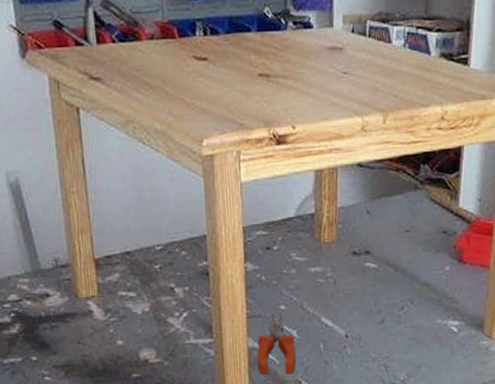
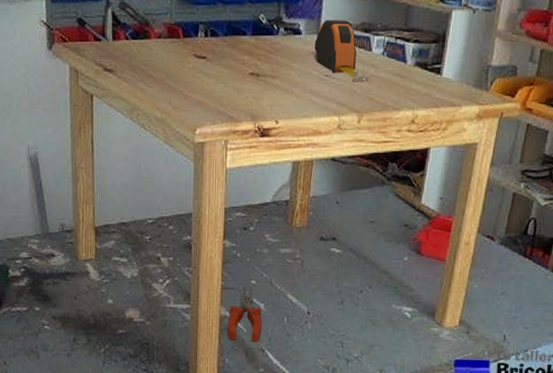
tape measure: none [328,10,391,79] -> present [314,20,369,83]

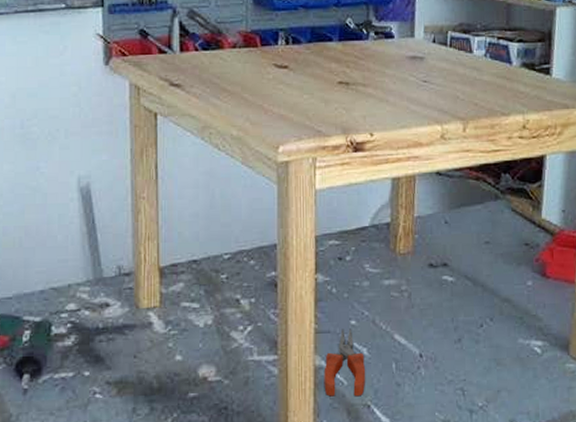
tape measure: present [314,20,369,83] -> none [409,21,472,87]

